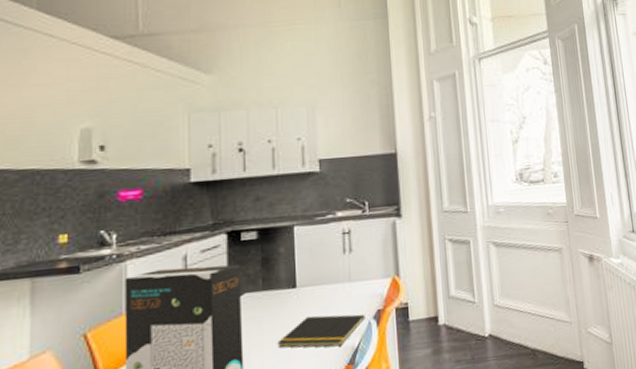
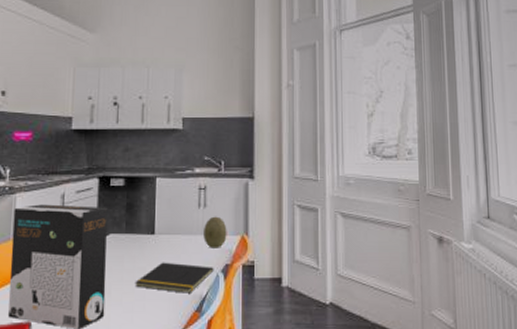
fruit: none [351,260,377,295] -> present [203,216,227,248]

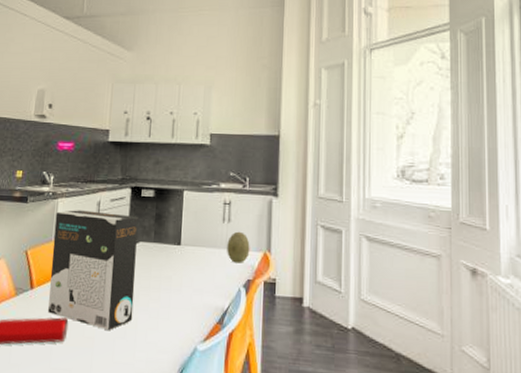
notepad: present [135,262,214,293] -> none [161,272,236,305]

